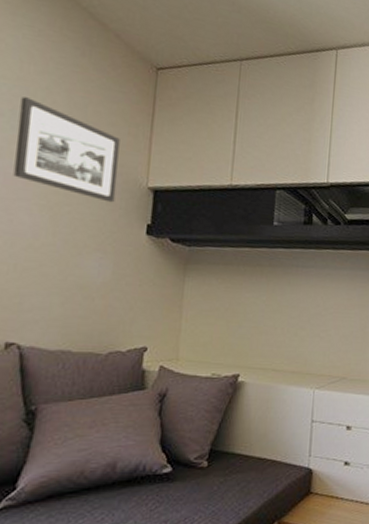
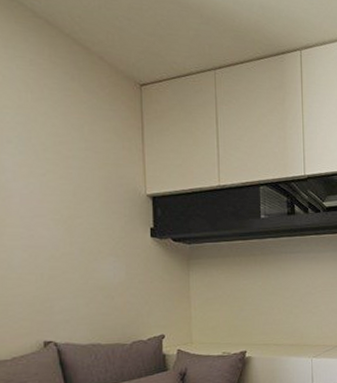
picture frame: present [13,97,120,203] -> none [24,123,119,212]

